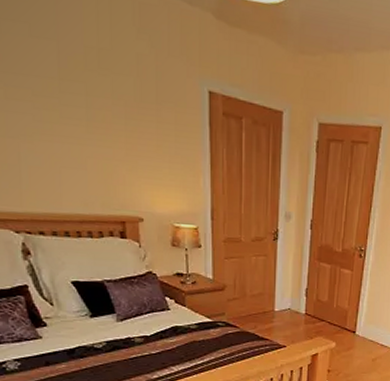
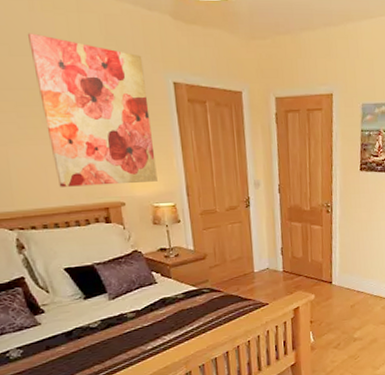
wall art: none [51,13,181,200] -> present [27,33,158,187]

